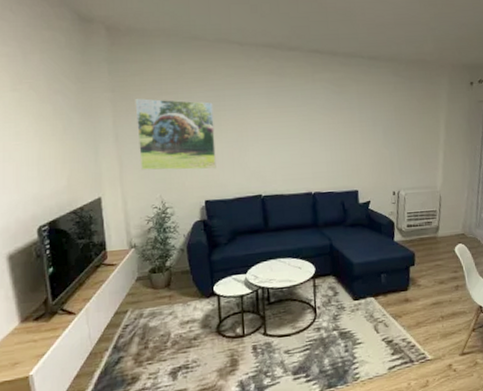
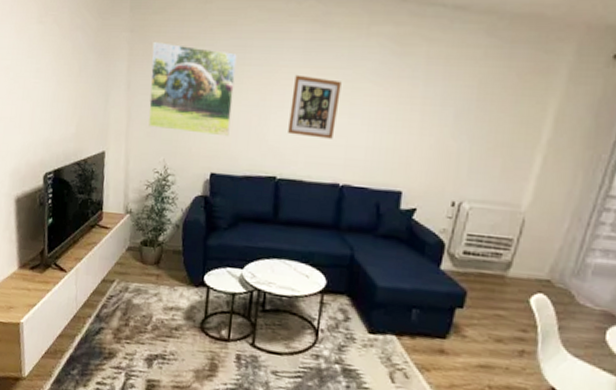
wall art: none [263,114,301,160] -> present [288,74,342,139]

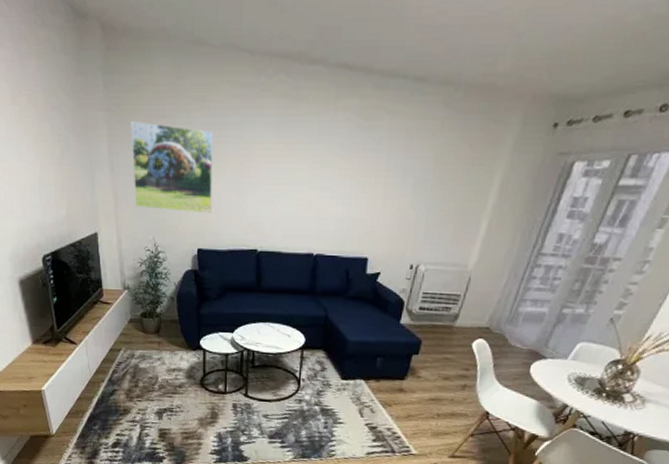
wall art: present [288,74,342,139] -> none [265,151,312,212]

